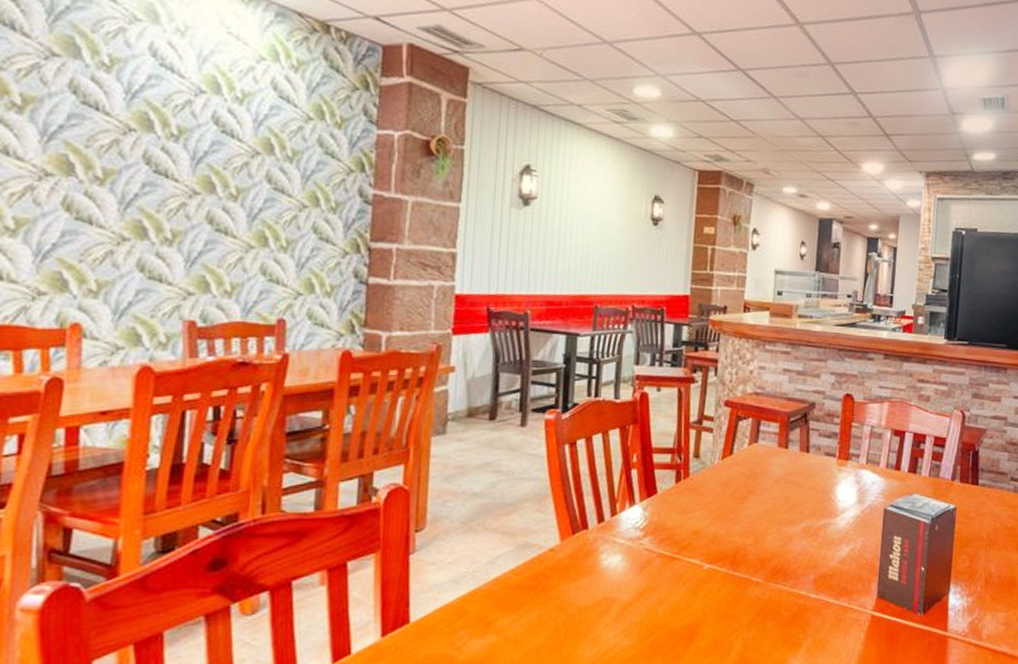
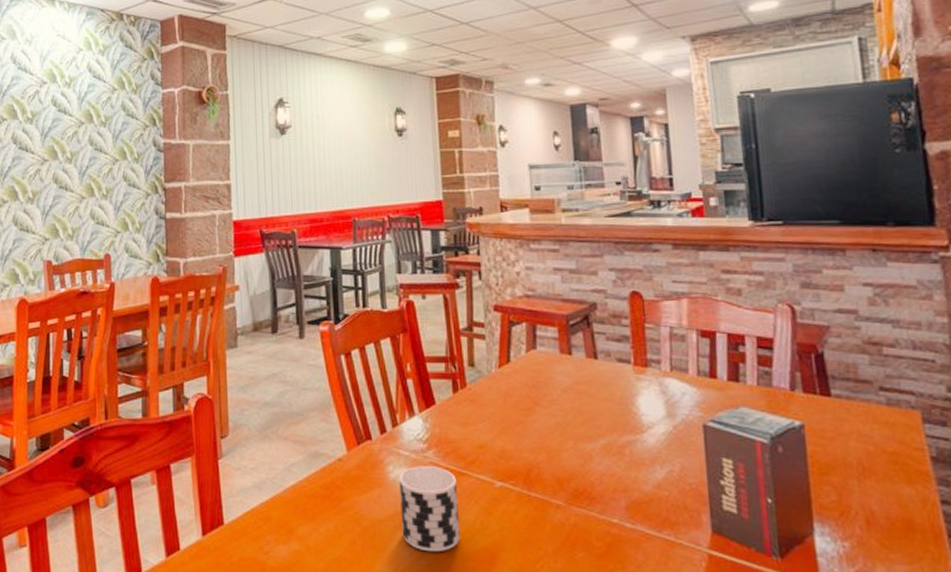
cup: none [608,553,669,633] -> present [399,466,460,552]

